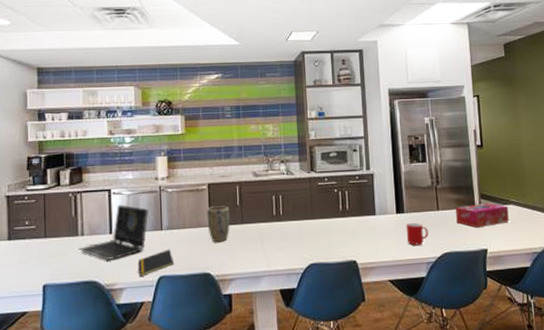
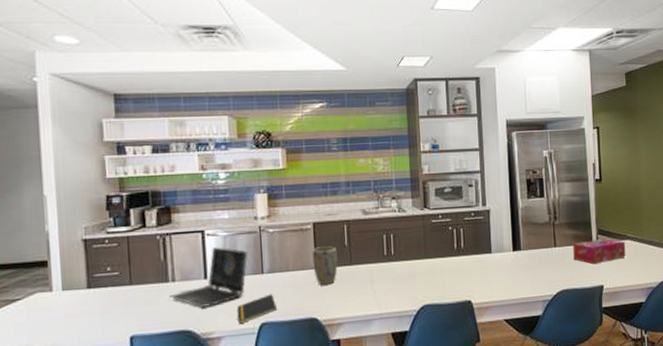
cup: present [406,222,429,245] -> none [522,260,545,284]

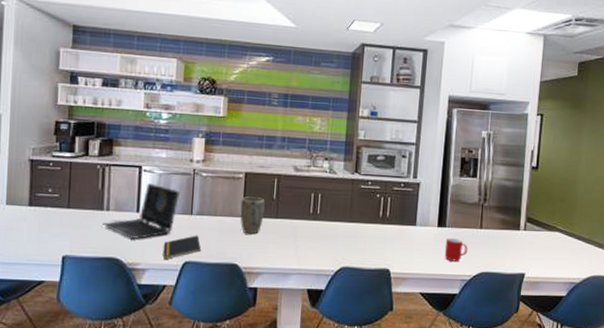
cup: none [522,260,545,284] -> present [444,237,468,262]
tissue box: present [573,239,626,265] -> none [498,227,553,251]

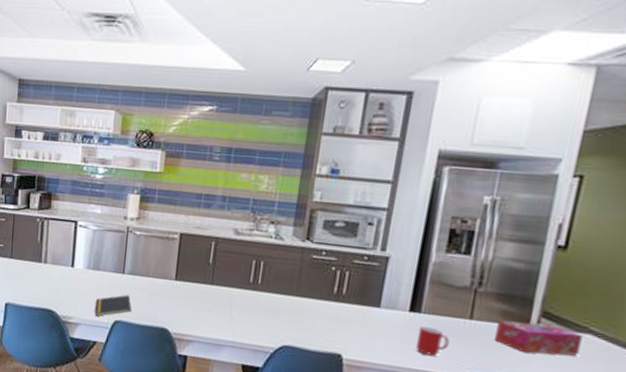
laptop computer: present [102,183,181,239] -> none [40,239,114,294]
plant pot: present [240,196,265,234] -> none [172,258,200,300]
tissue box: none [498,227,553,251] -> present [494,320,583,356]

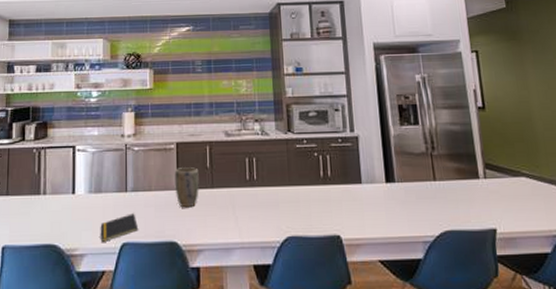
plant pot: none [172,258,200,300] -> present [174,166,199,208]
cup: present [415,326,450,356] -> none [397,193,425,221]
tissue box: present [494,320,583,356] -> none [456,174,522,203]

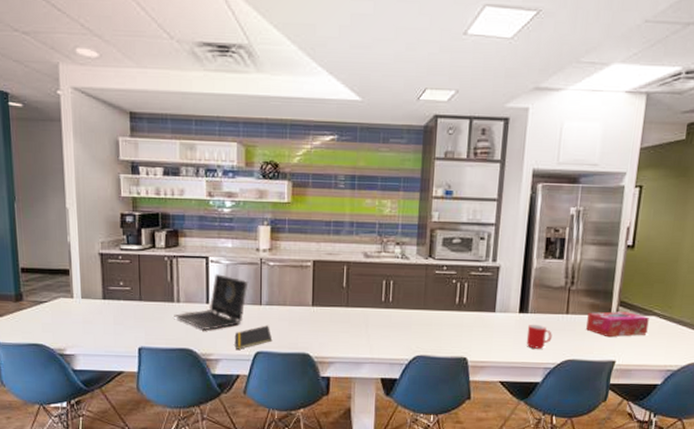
laptop computer: none [39,163,114,222] -> present [174,274,249,330]
plant pot: present [174,166,199,208] -> none [309,284,335,324]
cup: none [397,193,425,221] -> present [526,324,552,349]
tissue box: none [456,174,522,203] -> present [586,311,649,338]

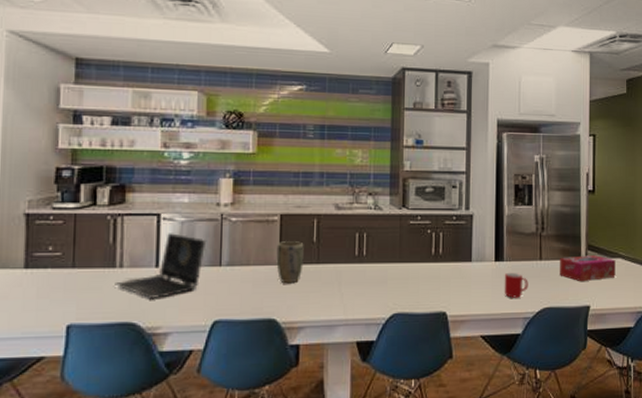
notepad: present [234,325,273,349] -> none [188,289,234,319]
plant pot: none [309,284,335,324] -> present [276,240,304,284]

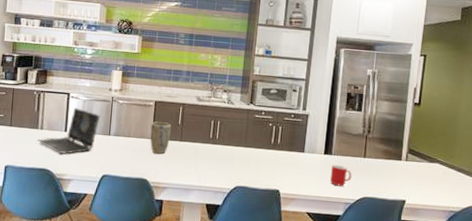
tissue box: present [560,255,616,282] -> none [380,157,434,180]

